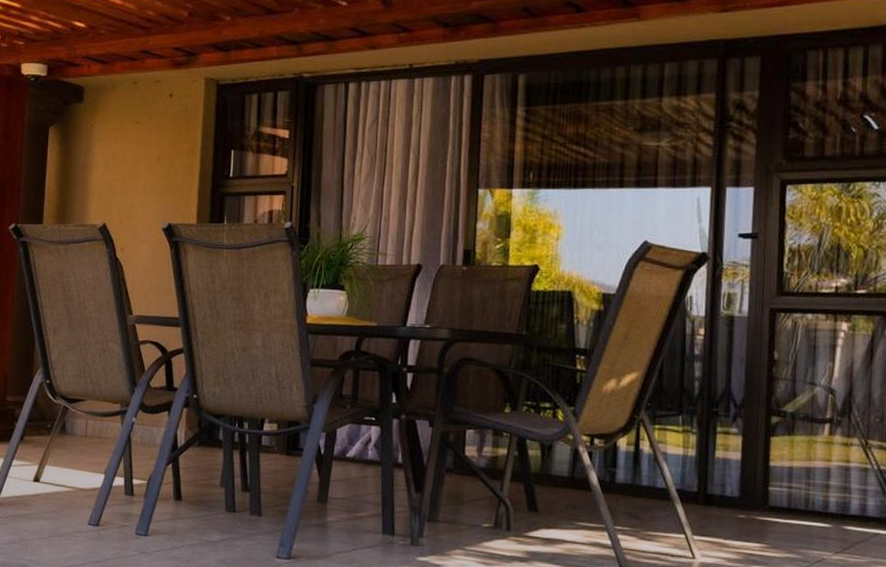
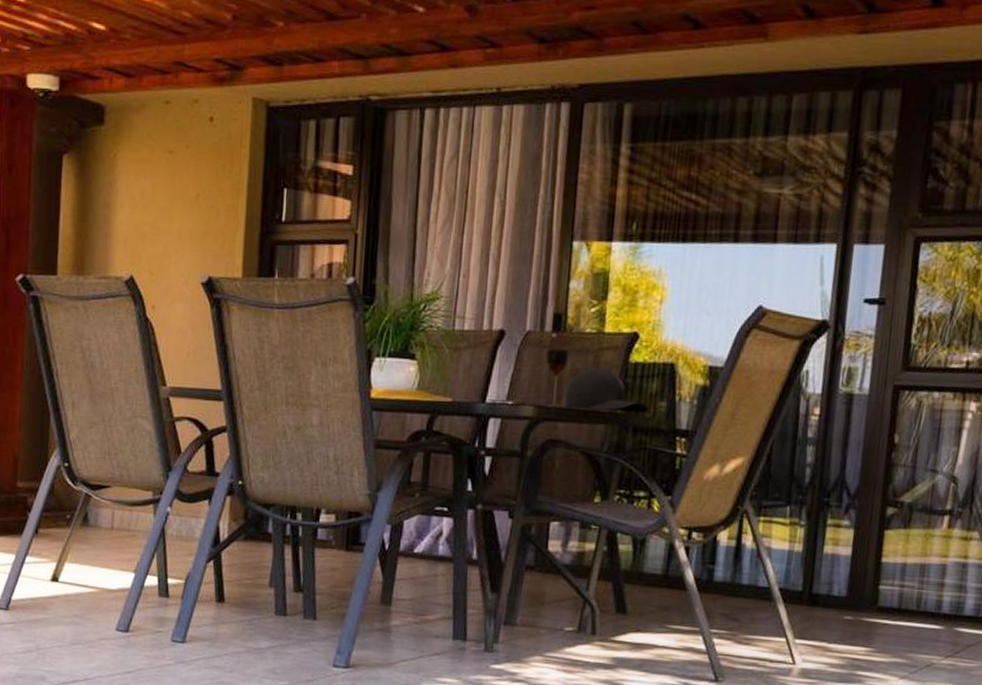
wineglass: none [458,280,480,330] -> present [544,348,571,408]
baseball cap: none [473,295,550,334] -> present [562,367,649,413]

